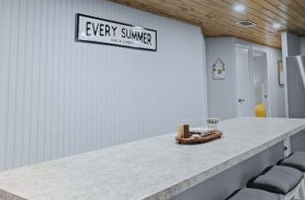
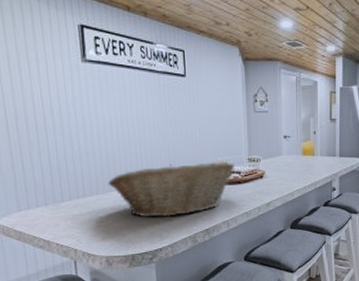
fruit basket: none [84,122,195,176] -> present [107,161,234,217]

